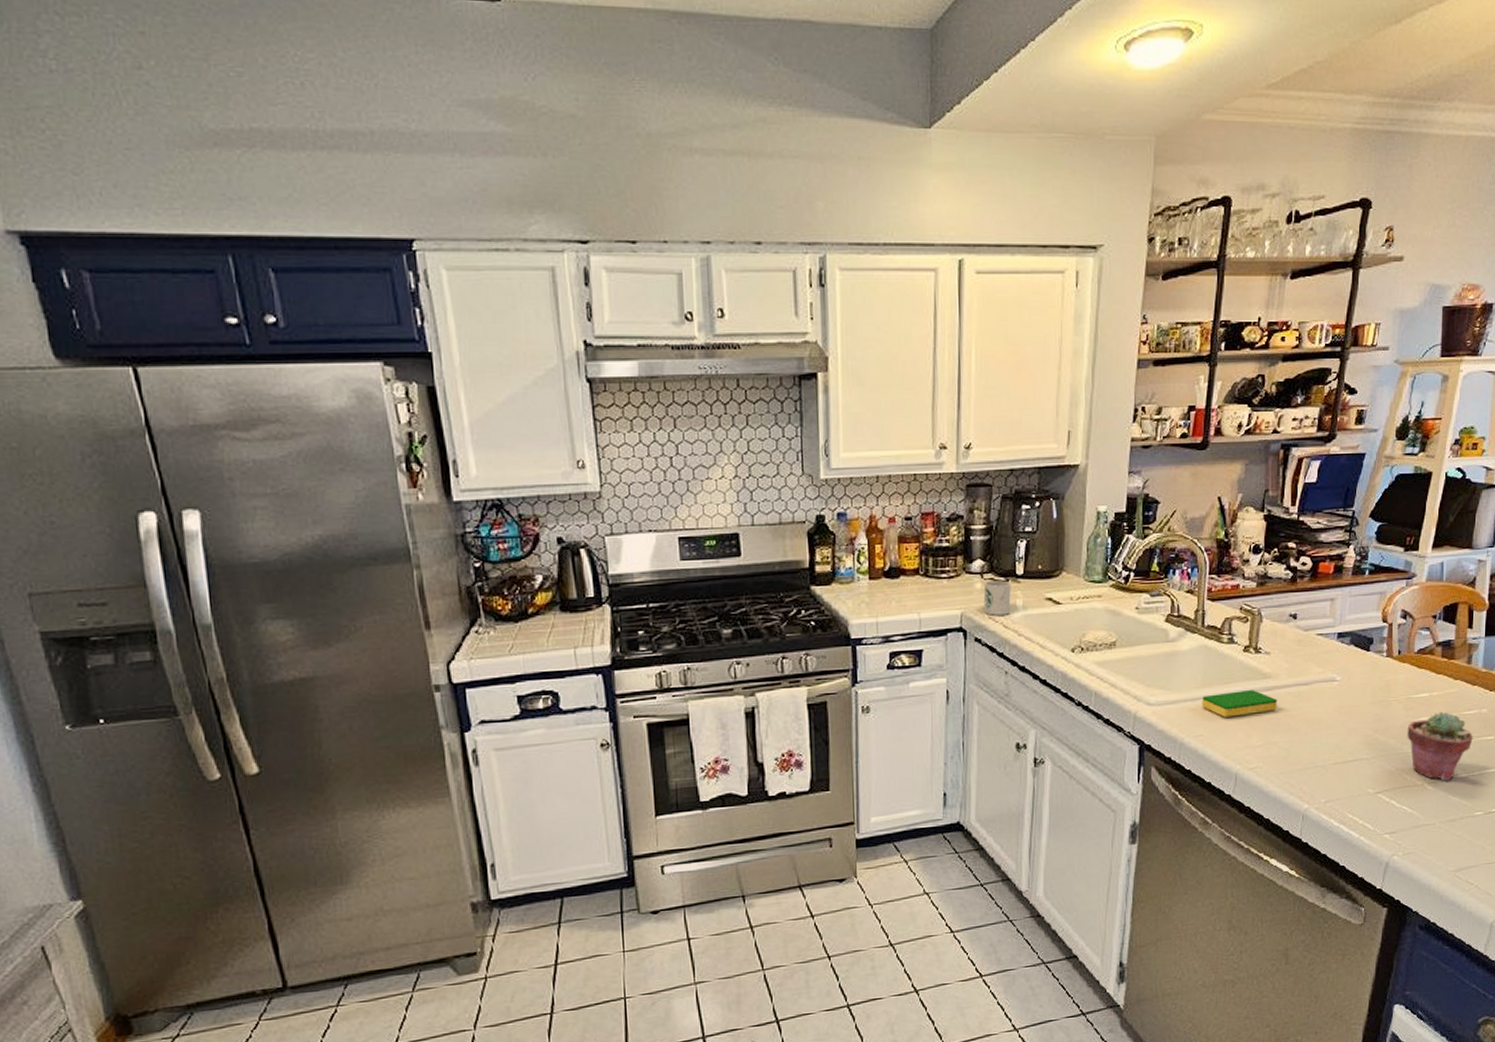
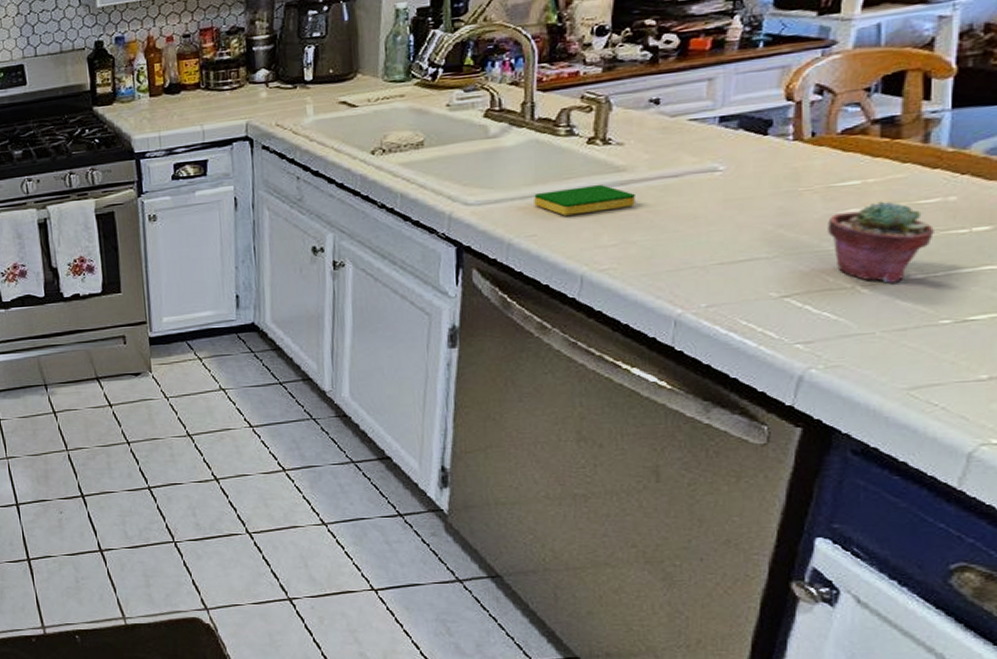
mug: present [983,580,1011,616] -> none [269,87,300,123]

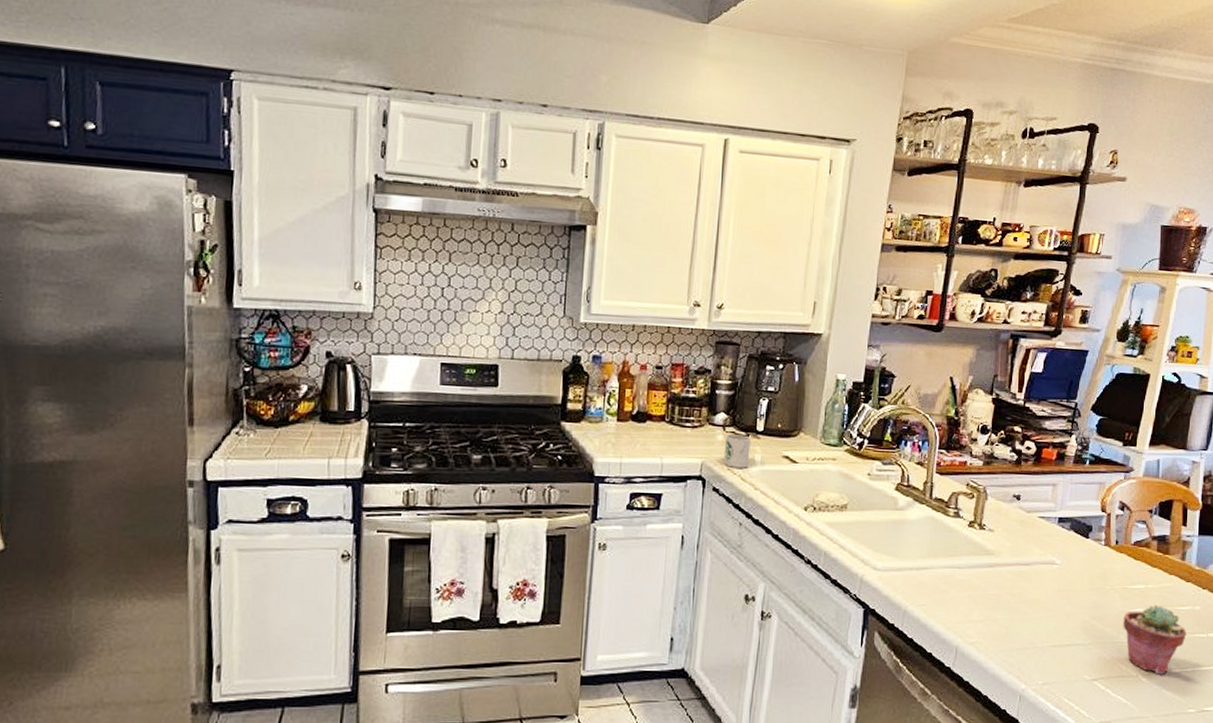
mug: none [269,87,300,123] -> present [723,434,751,468]
dish sponge: present [534,185,635,216] -> none [926,564,999,590]

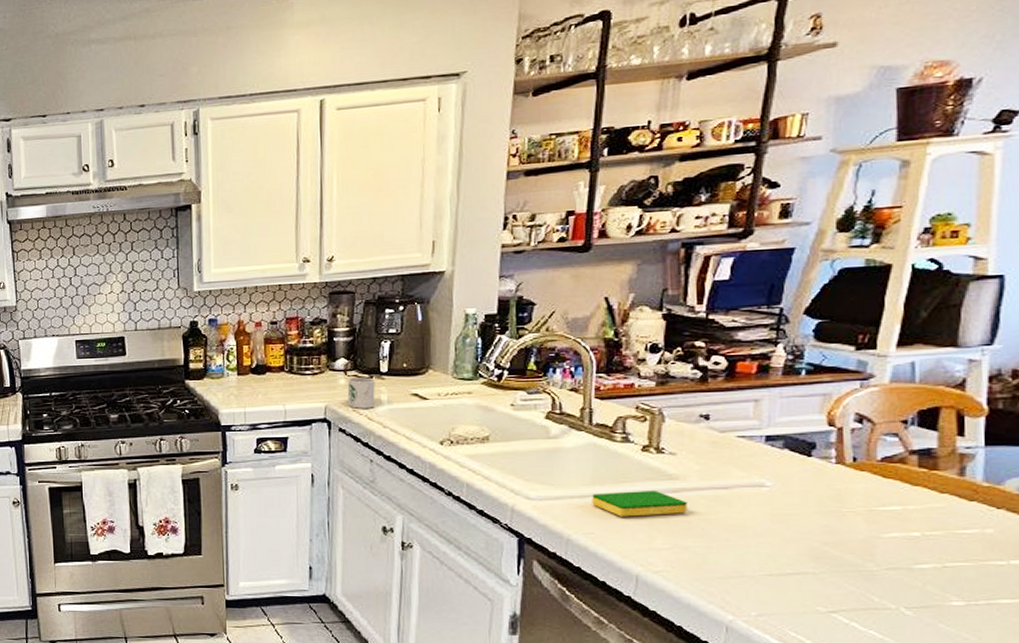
dish sponge: none [926,564,999,590] -> present [592,491,687,517]
potted succulent: present [1123,604,1186,675] -> none [871,528,973,608]

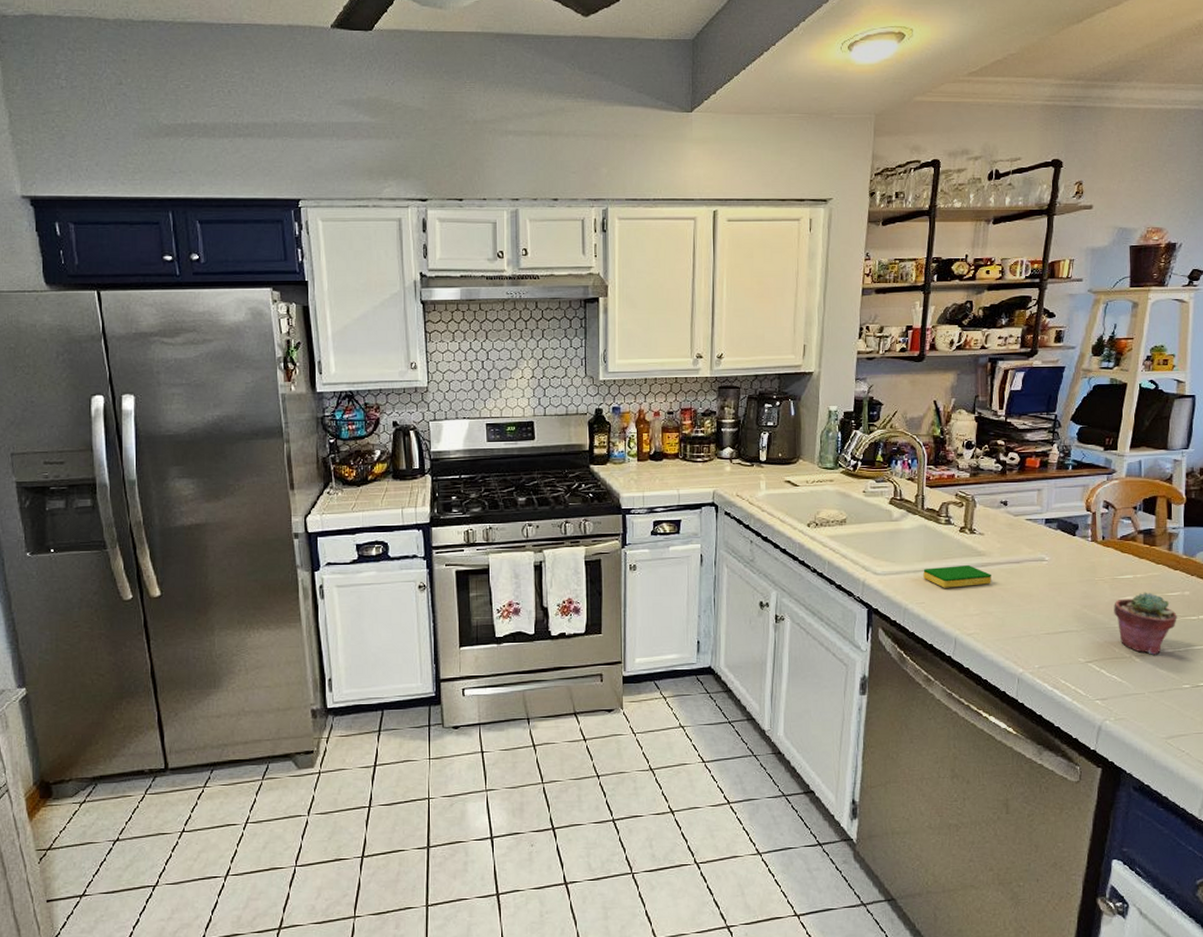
mug: present [347,377,375,409] -> none [732,465,756,494]
potted succulent: none [871,528,973,608] -> present [1114,592,1177,655]

